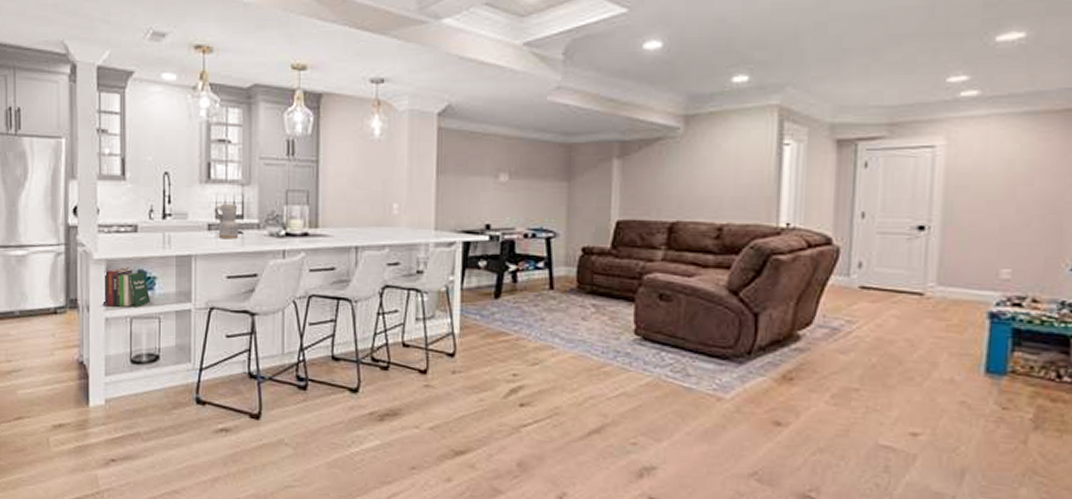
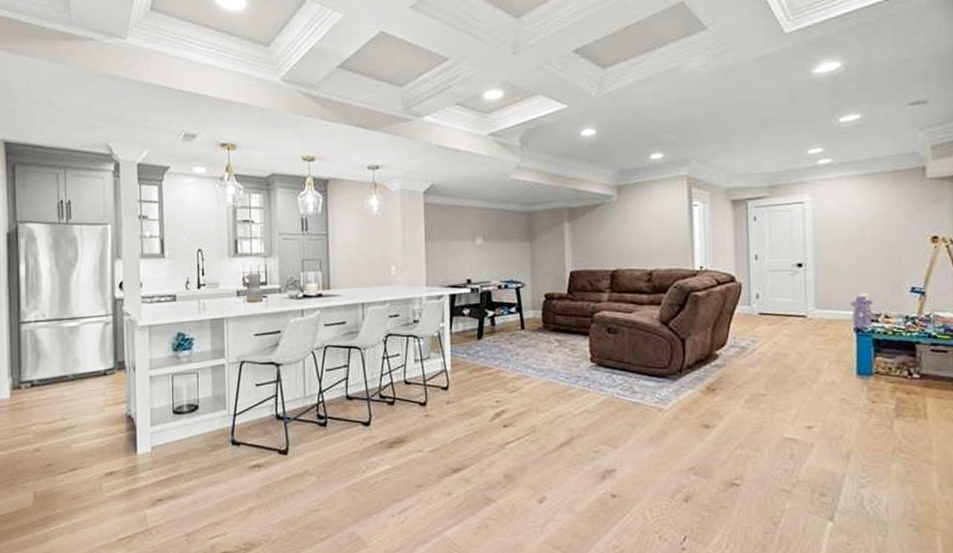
books: present [102,267,151,308] -> none [147,332,190,366]
toy robot: none [985,271,1021,312] -> present [850,295,877,327]

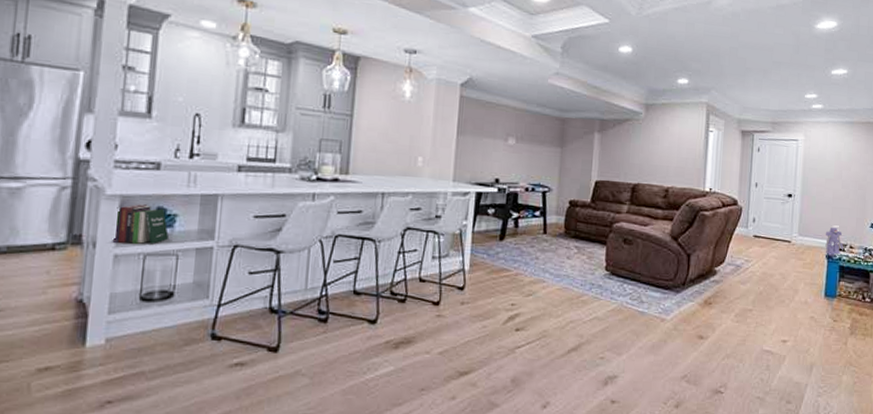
books: none [147,332,190,366] -> present [112,204,170,244]
ceramic pitcher: present [242,274,264,303] -> none [246,148,271,182]

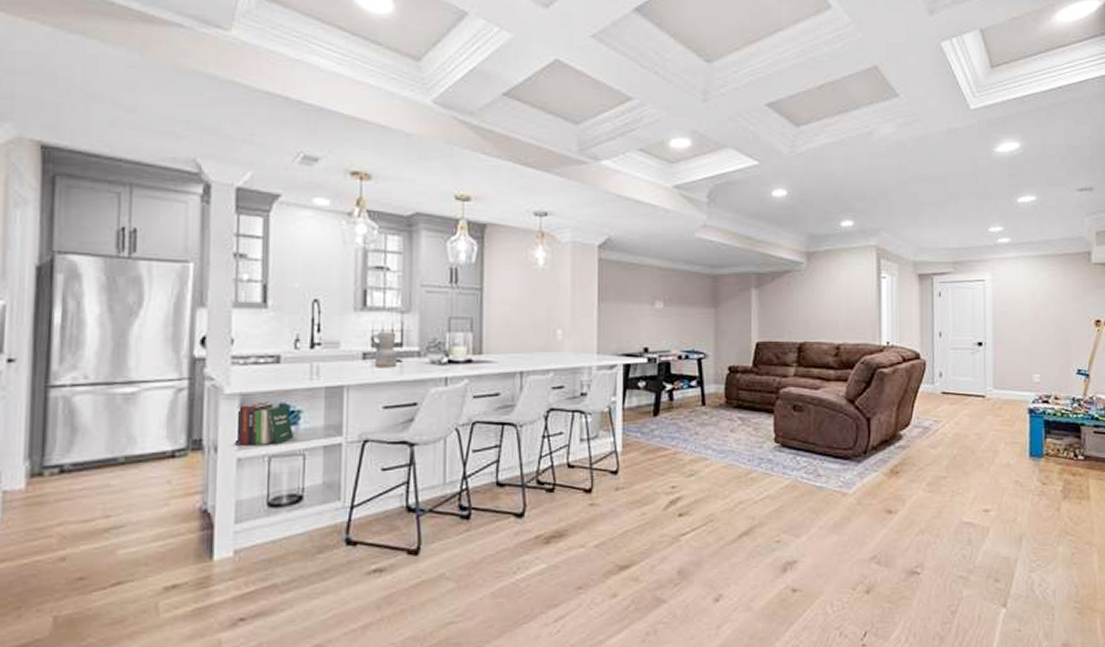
ceramic pitcher: none [246,148,271,182] -> present [370,332,398,368]
toy robot: present [825,227,844,255] -> none [1024,376,1048,408]

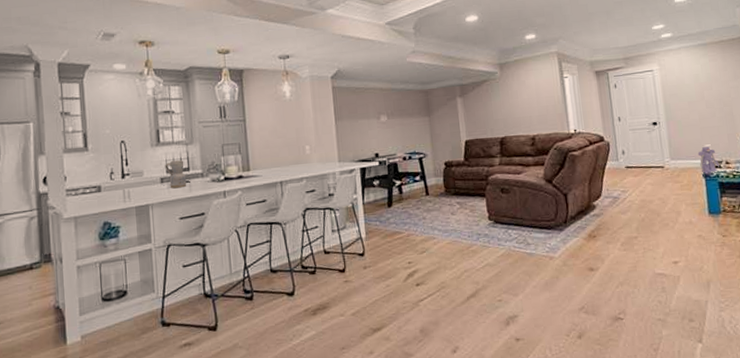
books: present [234,402,295,445] -> none [73,222,117,257]
toy robot: none [1024,376,1048,408] -> present [697,146,720,173]

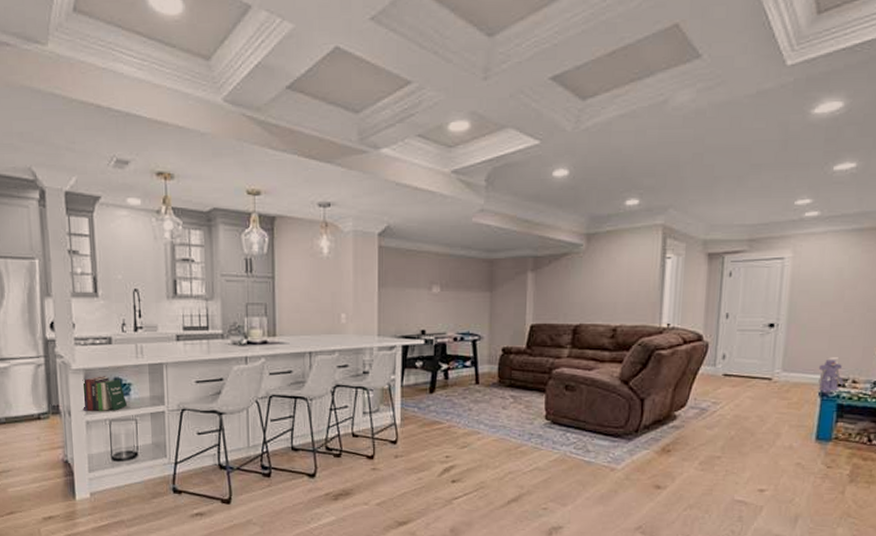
books: none [73,222,117,257] -> present [82,376,128,411]
ceramic pitcher: present [165,160,187,189] -> none [181,317,205,348]

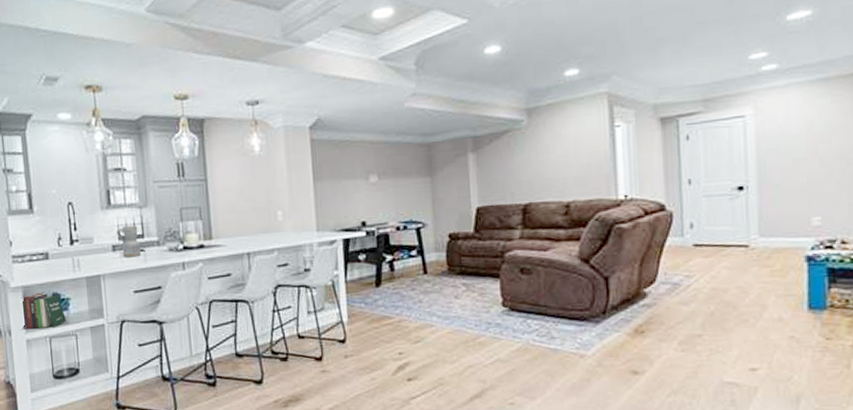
ceramic pitcher: none [181,317,205,348] -> present [116,226,142,258]
toy robot: present [818,359,844,391] -> none [800,219,832,255]

